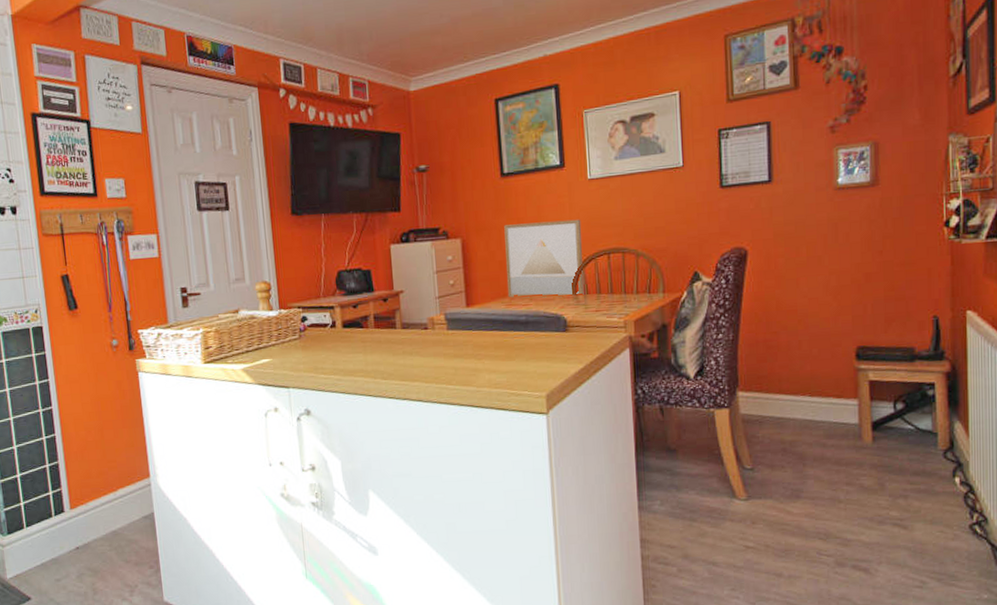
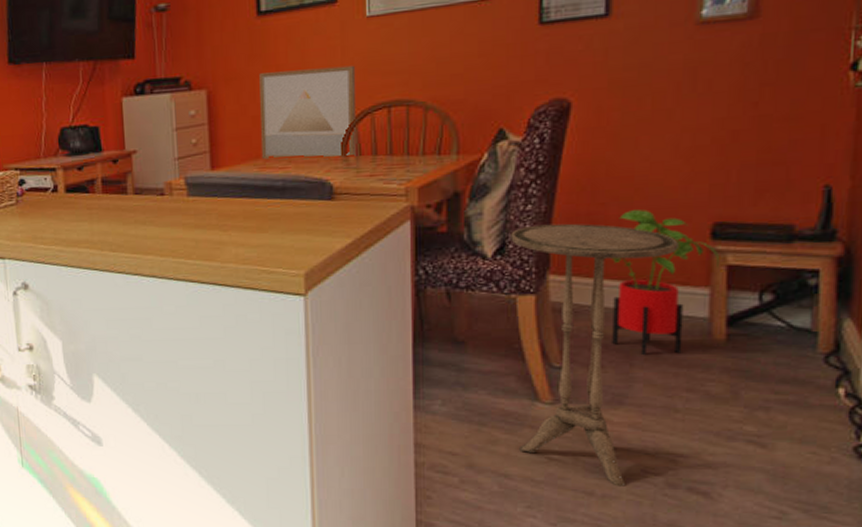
side table: none [707,349,833,568] -> present [510,223,679,487]
house plant: none [784,337,863,457] -> present [611,209,719,356]

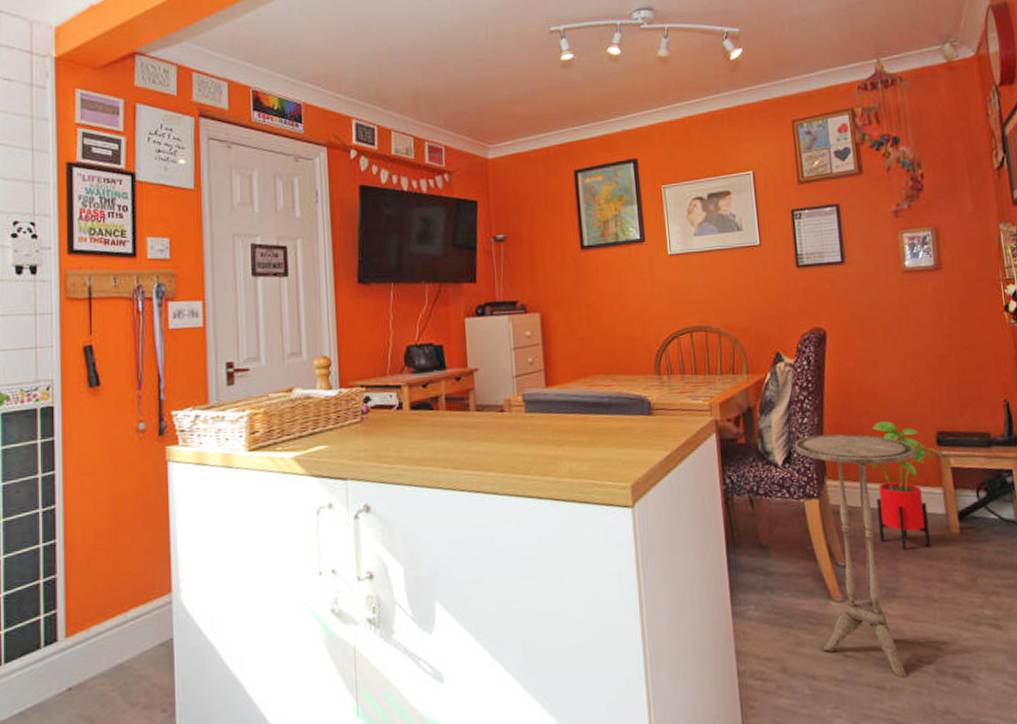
wall art: present [259,65,357,160] -> none [585,295,668,379]

